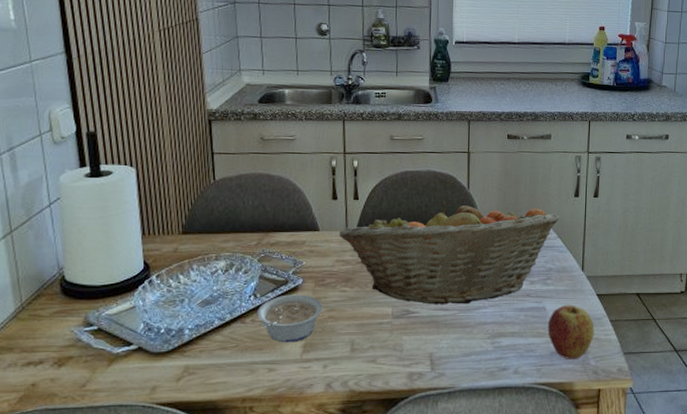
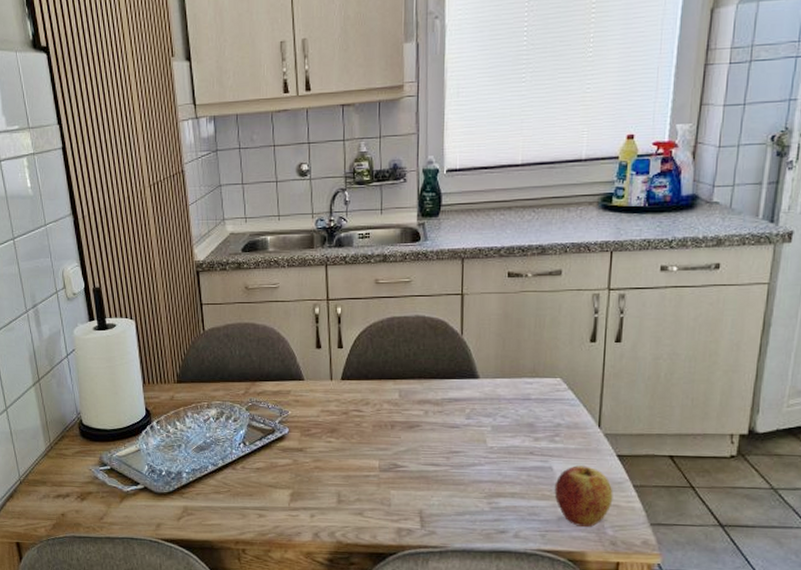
legume: present [257,294,323,343] -> none [247,443,309,491]
fruit basket: present [339,200,559,305] -> none [323,348,570,460]

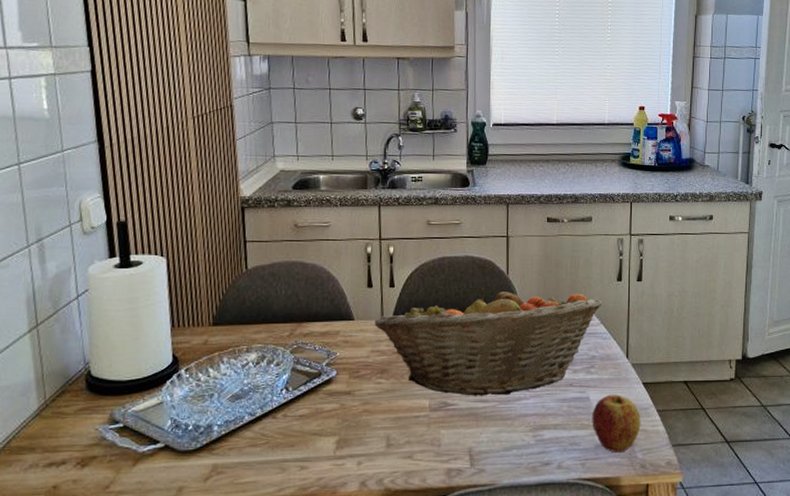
fruit basket: none [323,348,570,460] -> present [374,287,602,396]

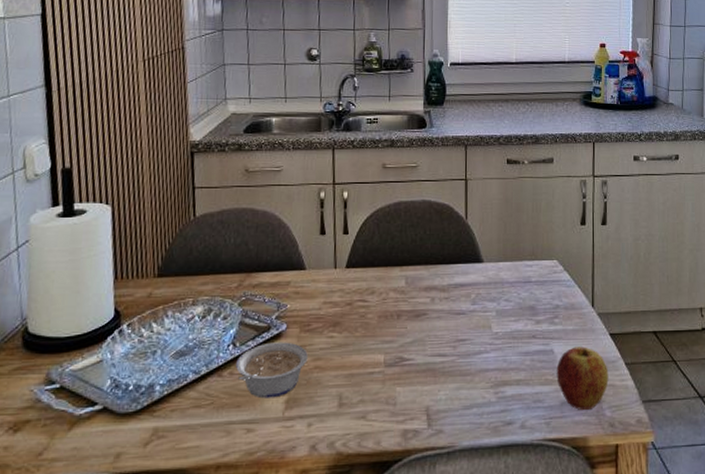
legume: none [289,387,357,439] -> present [236,342,308,399]
fruit basket: present [374,287,602,396] -> none [326,232,565,350]

